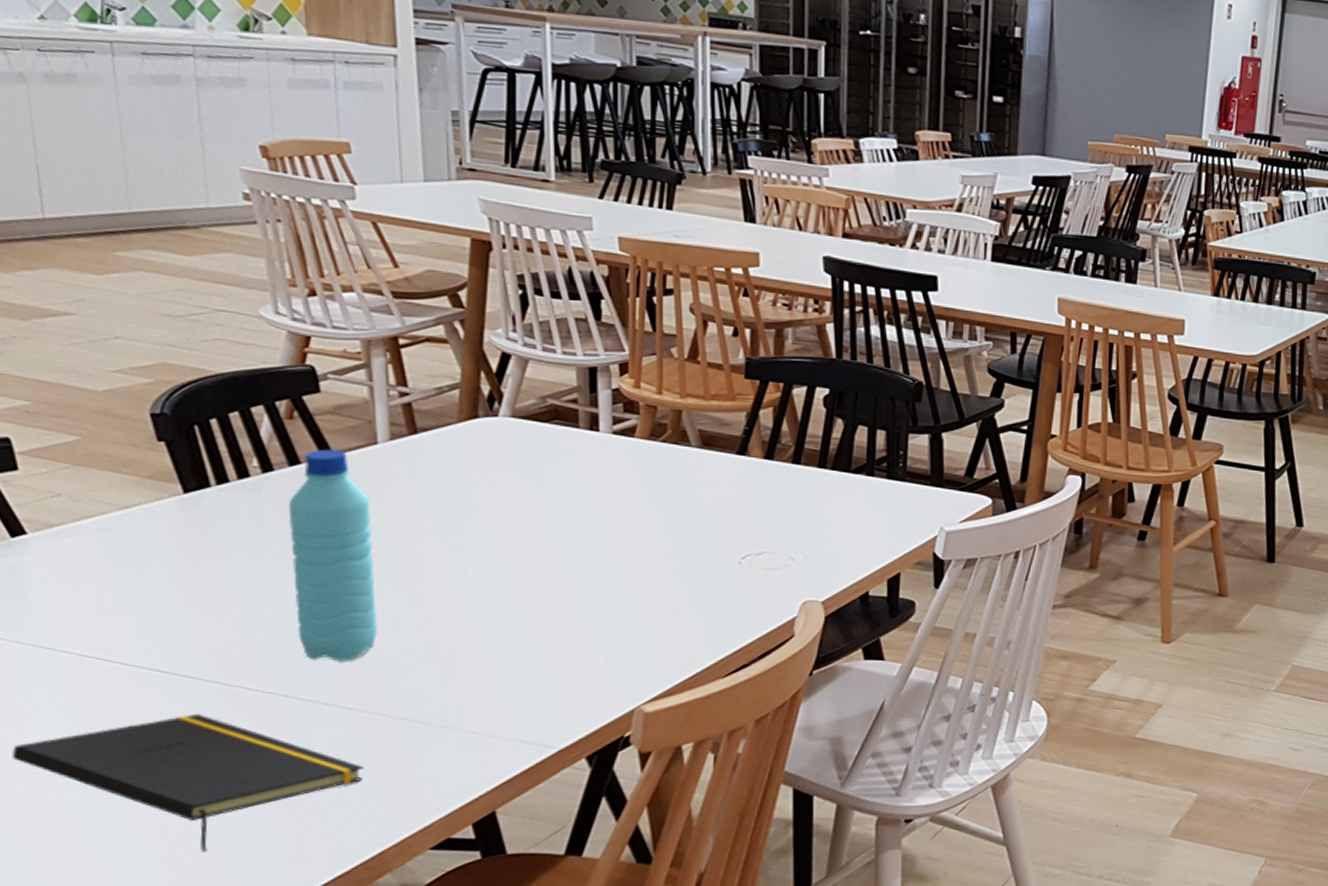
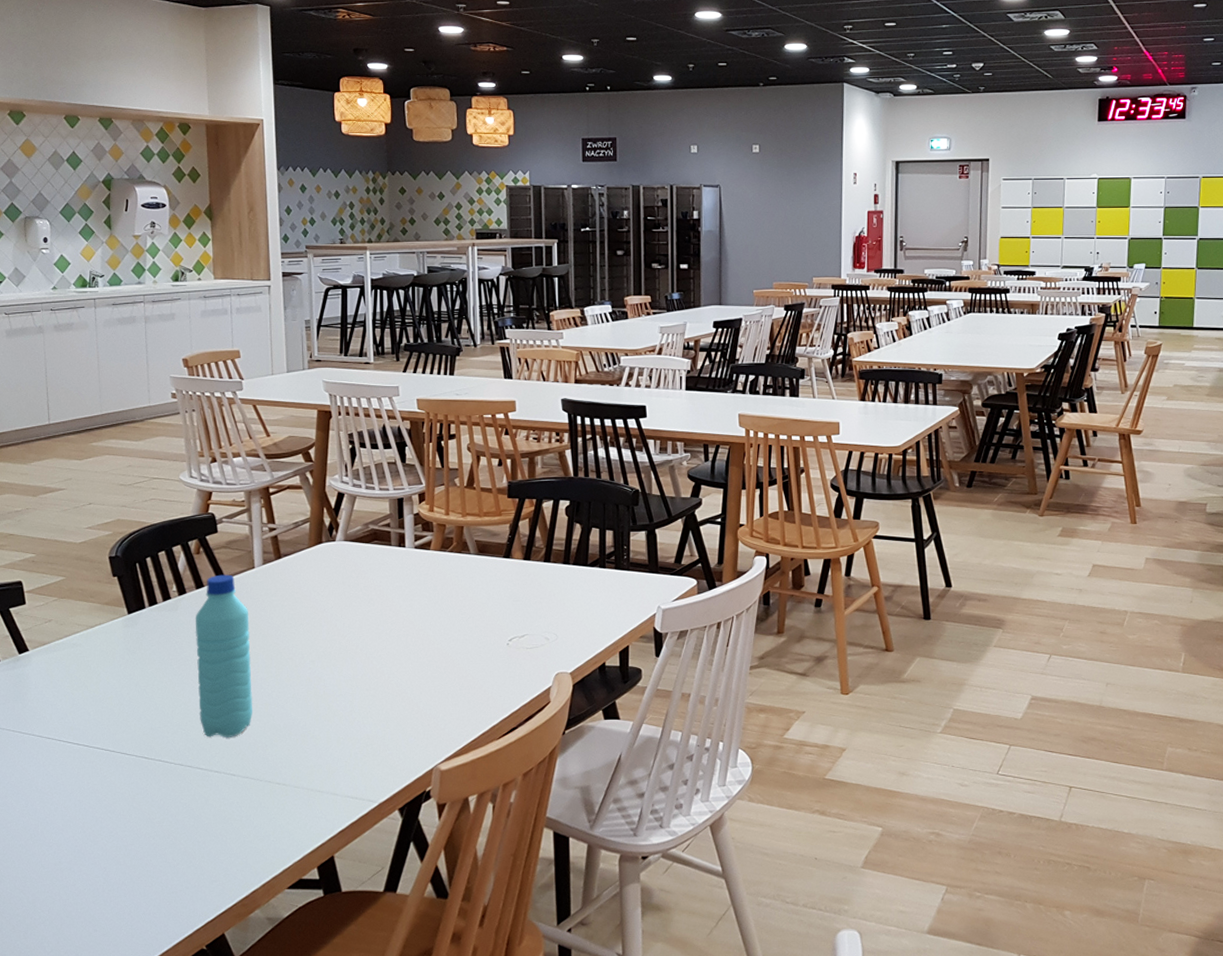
notepad: present [12,713,364,853] -> none [12,782,242,894]

